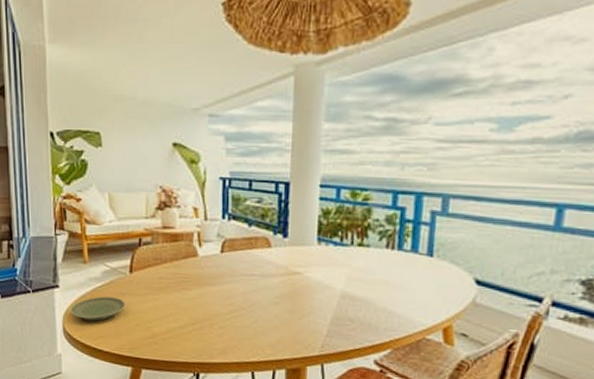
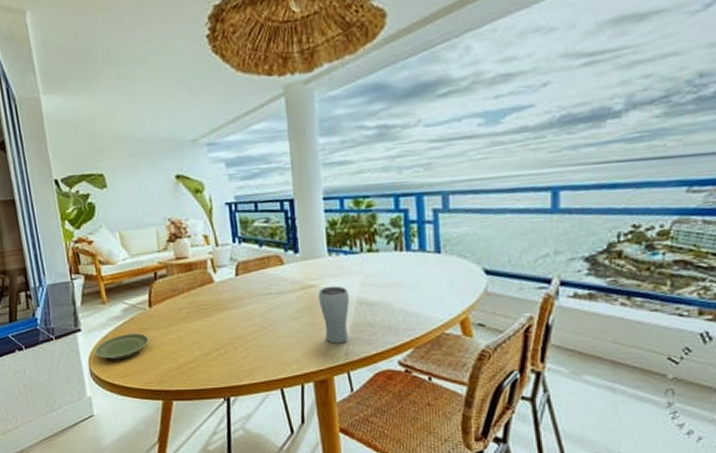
drinking glass: none [301,275,333,335] -> present [318,286,349,344]

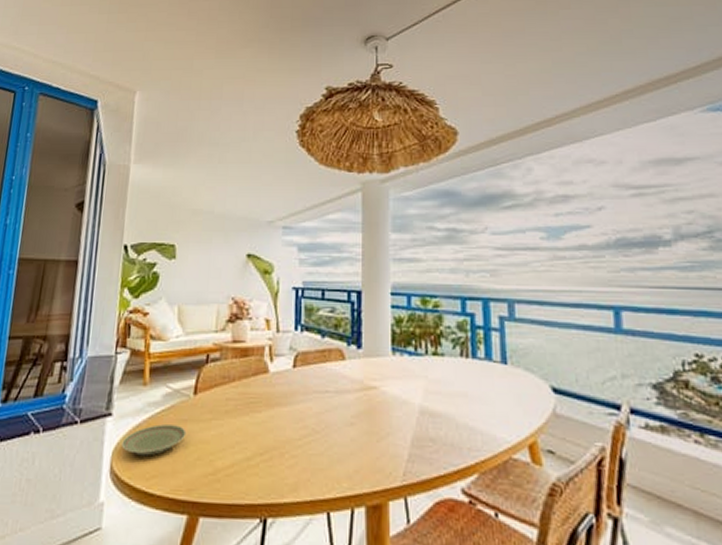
drinking glass: present [318,286,349,344] -> none [378,389,411,460]

